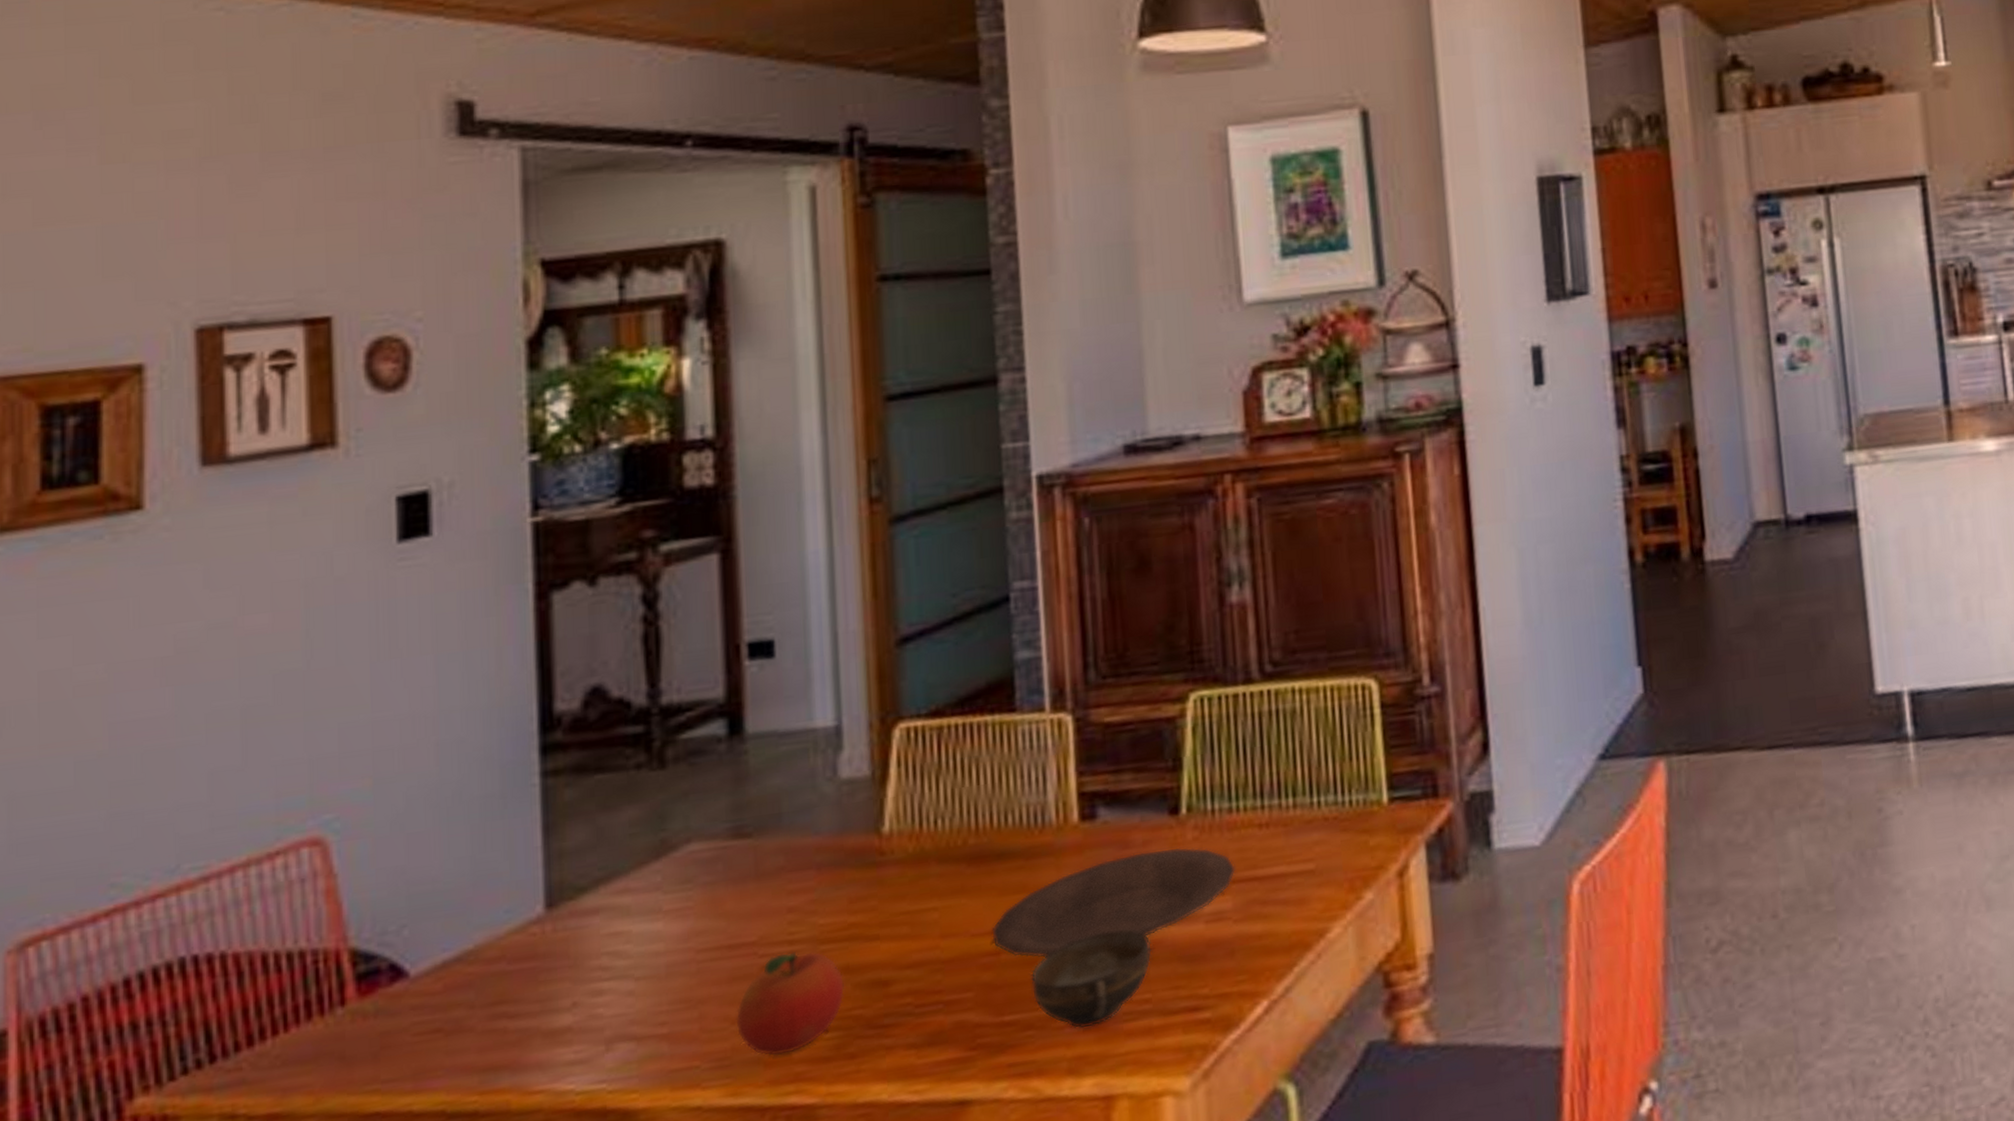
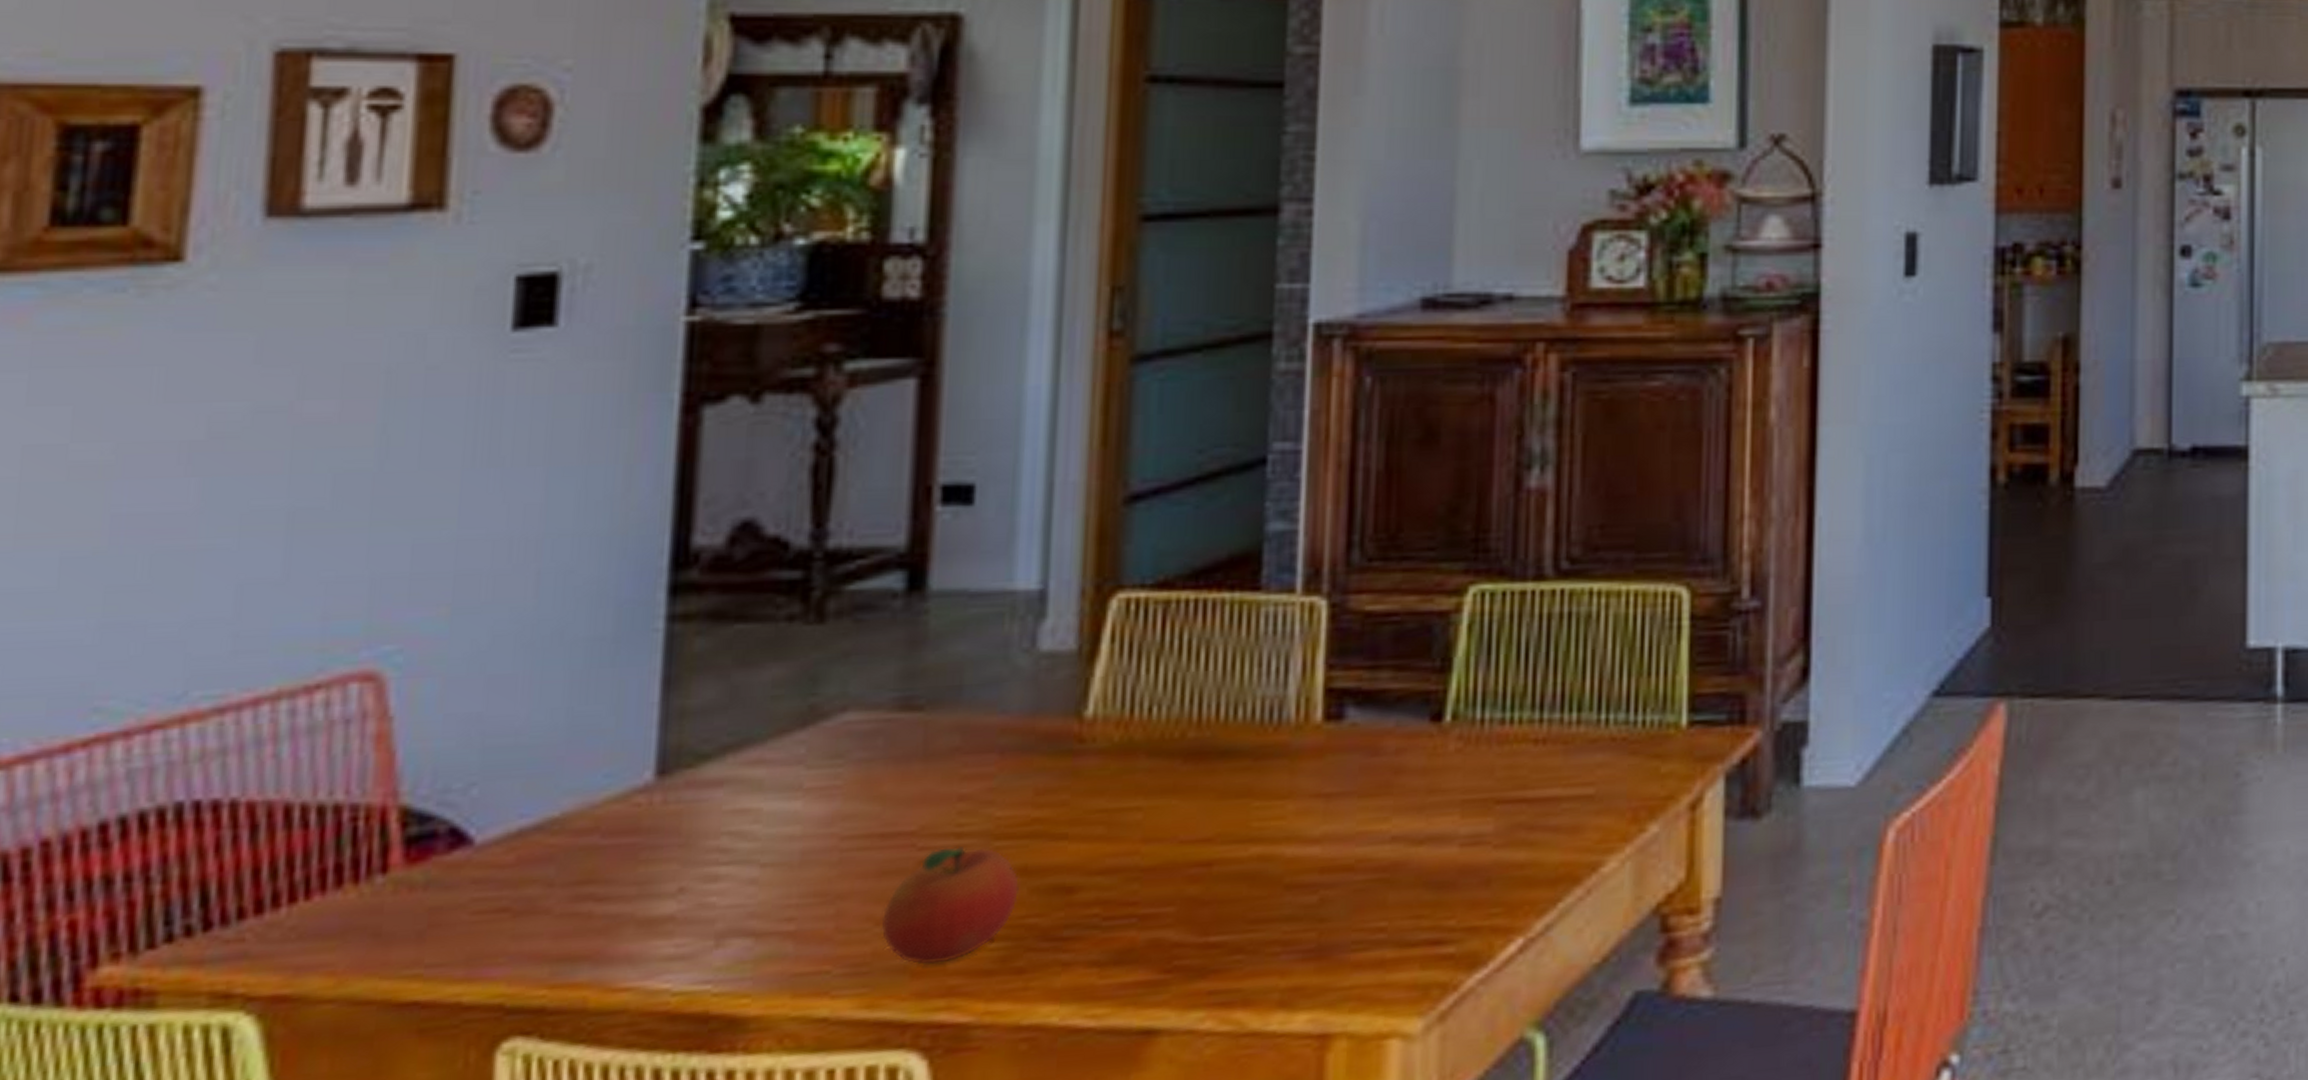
plate: present [992,847,1236,959] -> none [1204,759,1502,873]
cup: present [1030,930,1152,1029] -> none [1245,848,1394,956]

